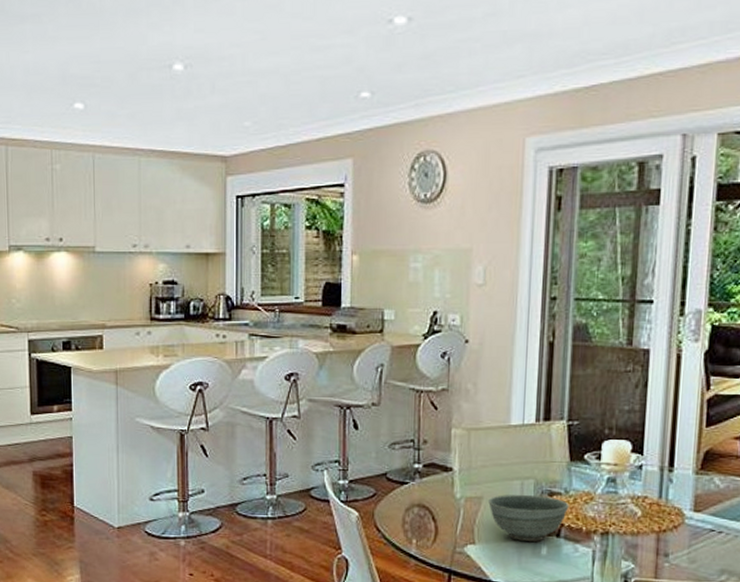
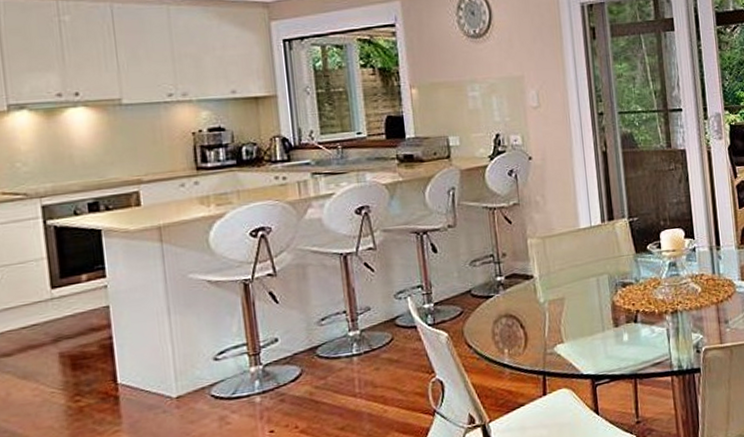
bowl: present [488,494,569,541] -> none [570,287,641,332]

